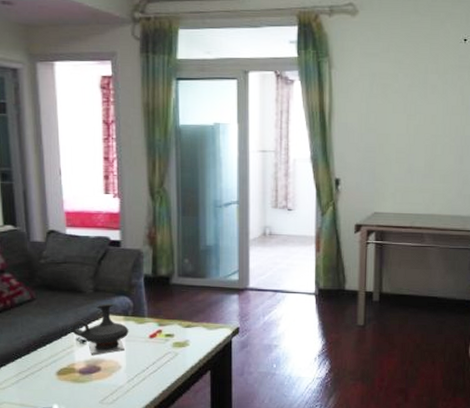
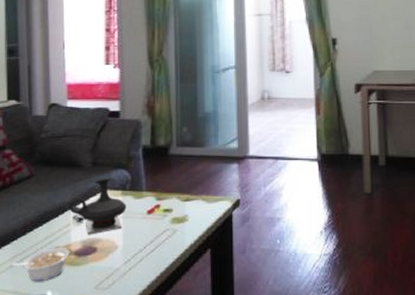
legume: none [17,365,75,396] -> present [12,246,70,282]

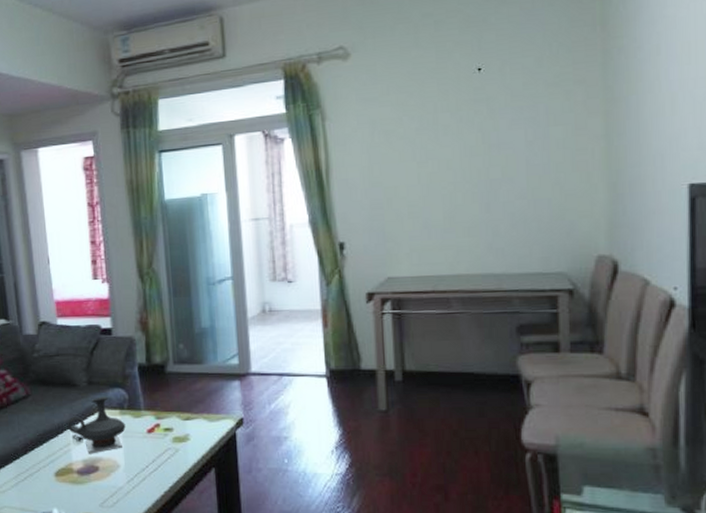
legume: present [12,246,70,282] -> none [17,465,73,500]

